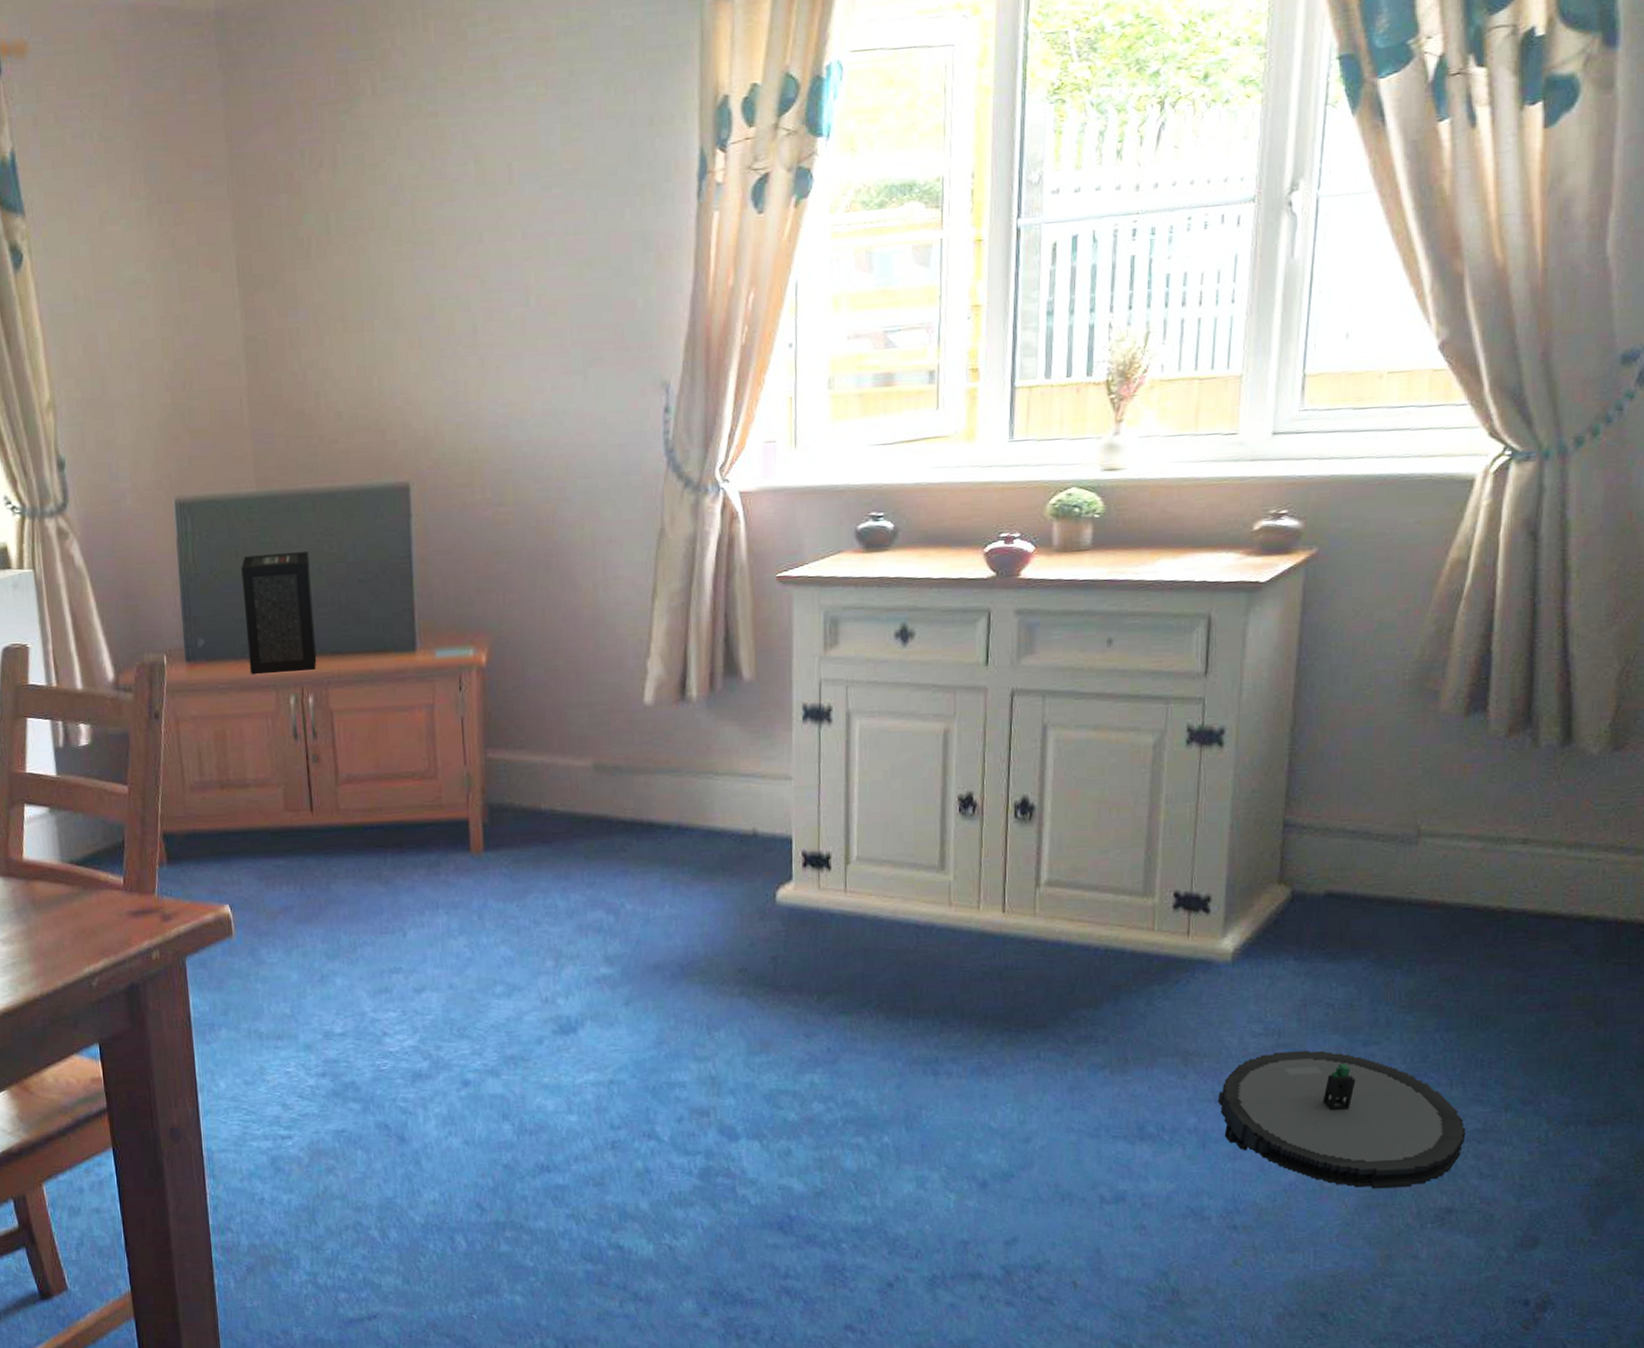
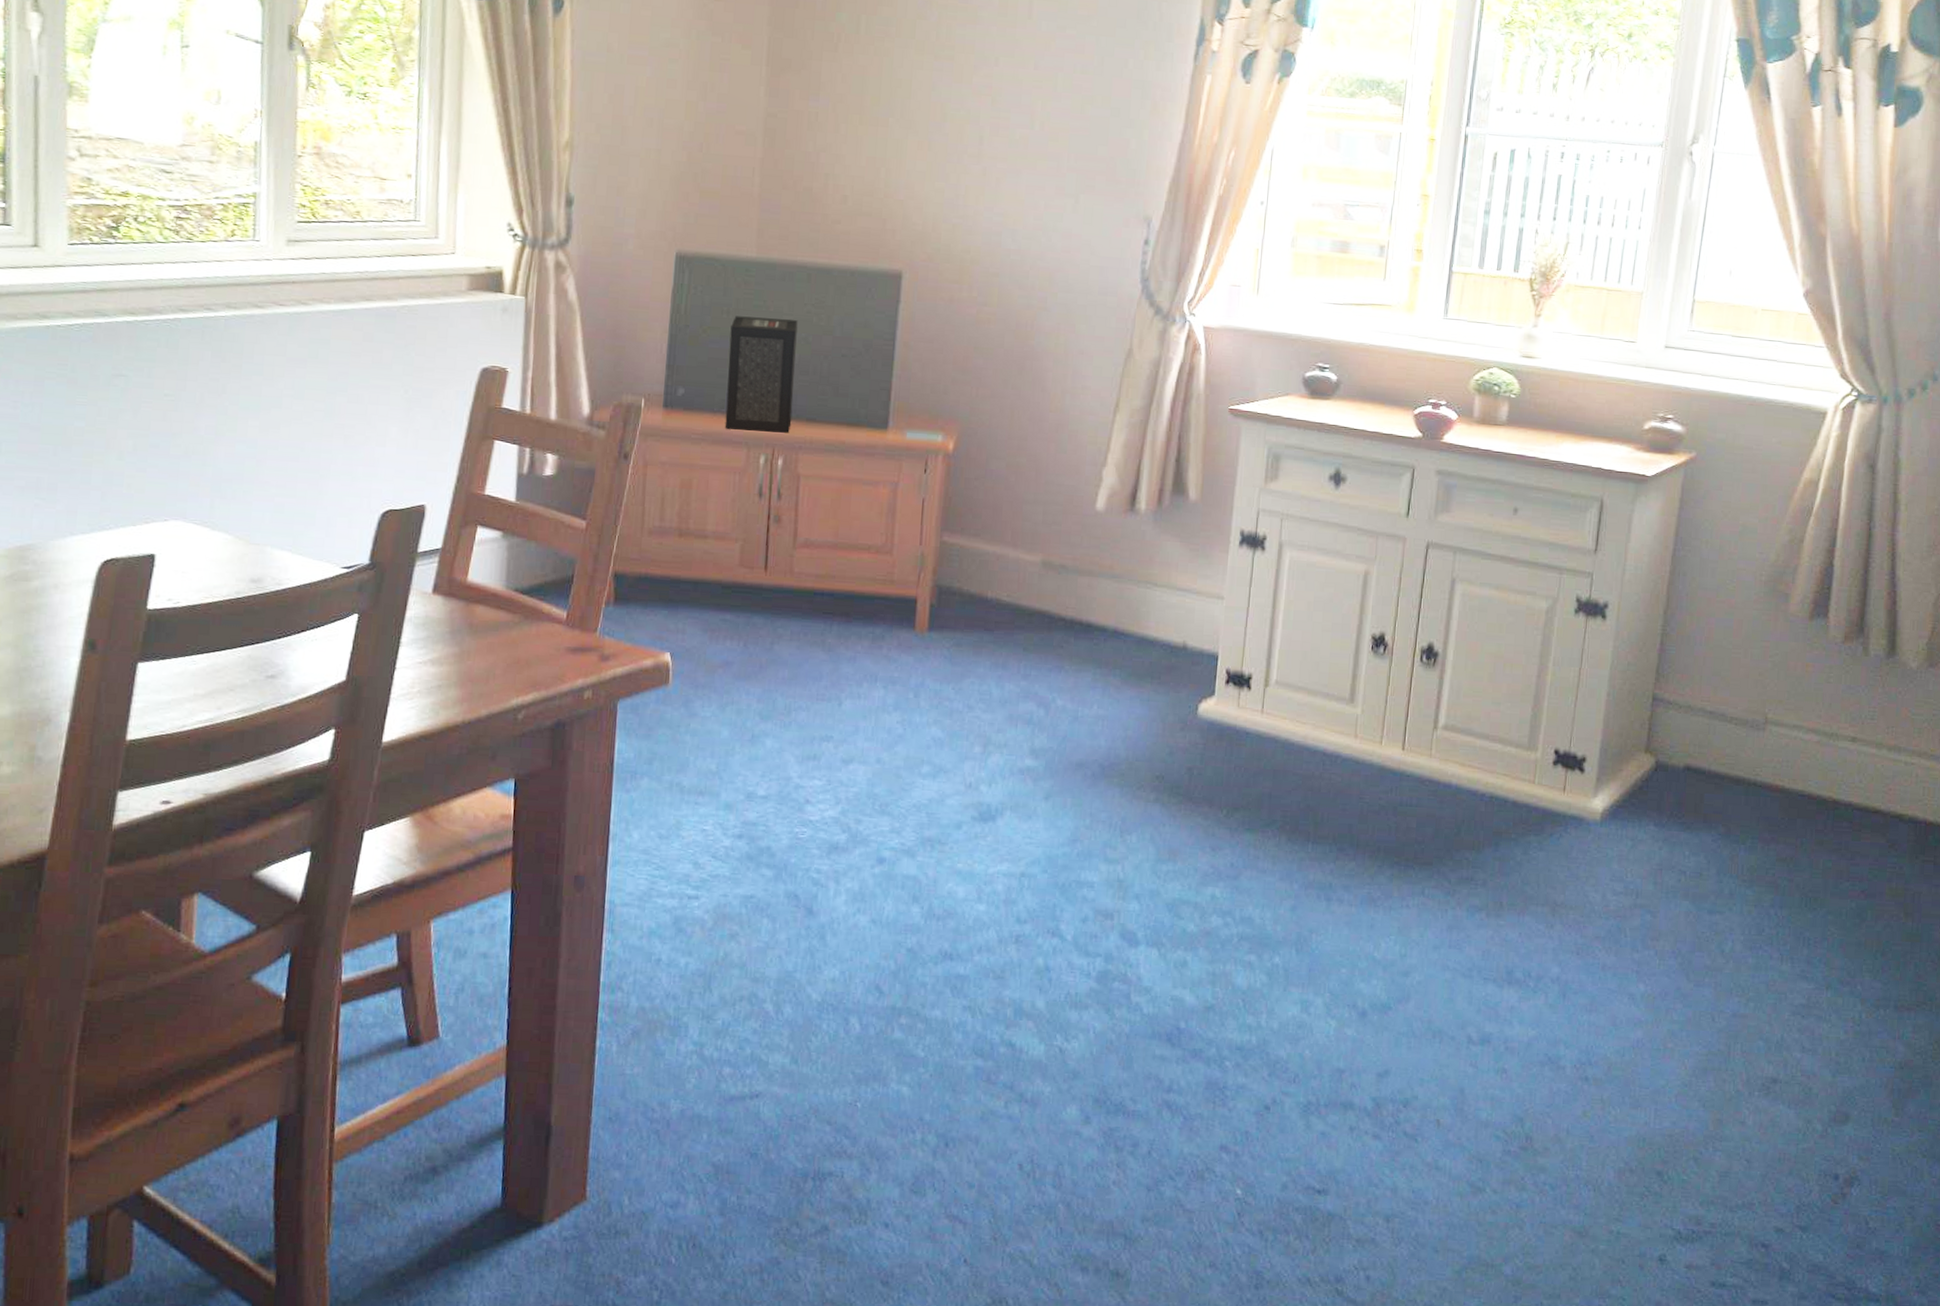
robot vacuum: present [1217,1051,1466,1189] -> none [1579,912,1792,1053]

